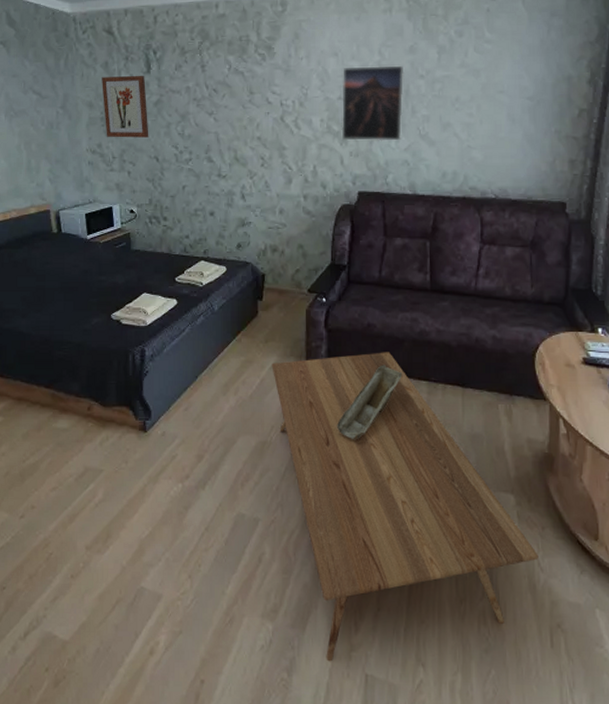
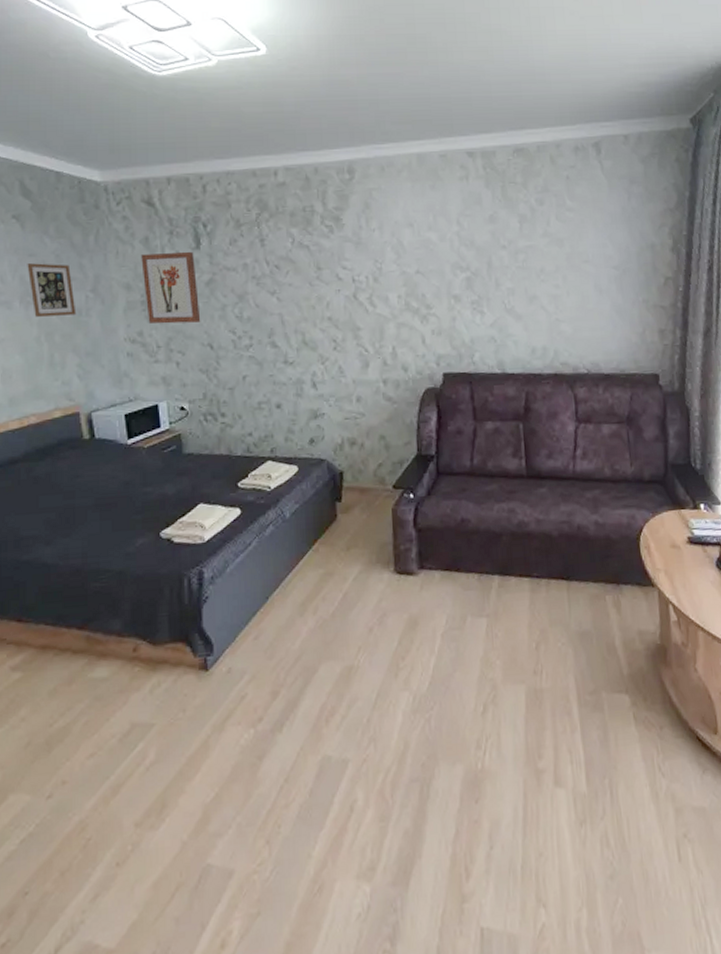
picture frame: none [11,83,49,128] -> present [27,263,77,317]
coffee table: present [271,352,539,662] -> none [355,548,659,920]
decorative bowl: present [336,365,403,440] -> none [432,563,503,653]
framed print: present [341,65,405,141] -> none [419,235,487,318]

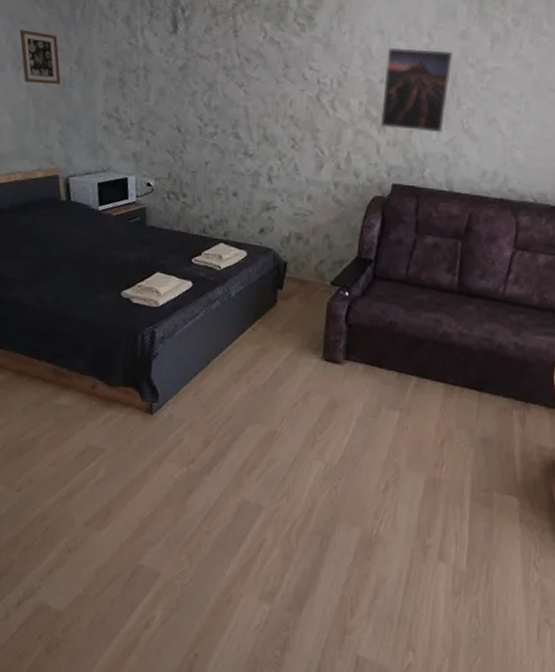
wall art: present [141,251,201,324] -> none [122,33,172,105]
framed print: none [419,235,487,318] -> present [380,48,453,132]

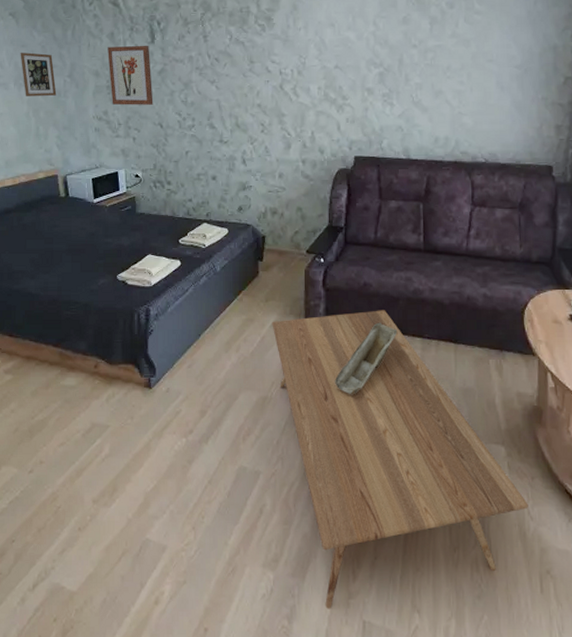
wall art: none [122,33,172,105] -> present [108,45,153,106]
coffee table: none [287,351,535,643] -> present [272,310,528,609]
decorative bowl: none [348,363,421,436] -> present [334,322,398,395]
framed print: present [380,48,453,132] -> none [338,35,398,108]

